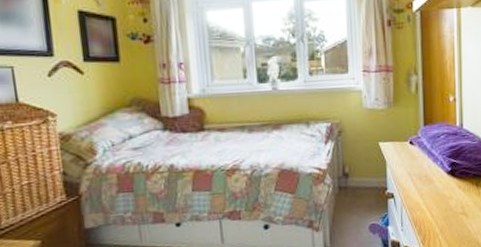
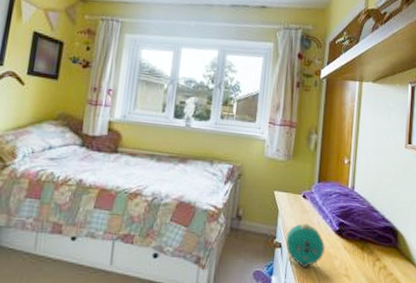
alarm clock: none [397,169,439,214] -> present [285,223,325,269]

